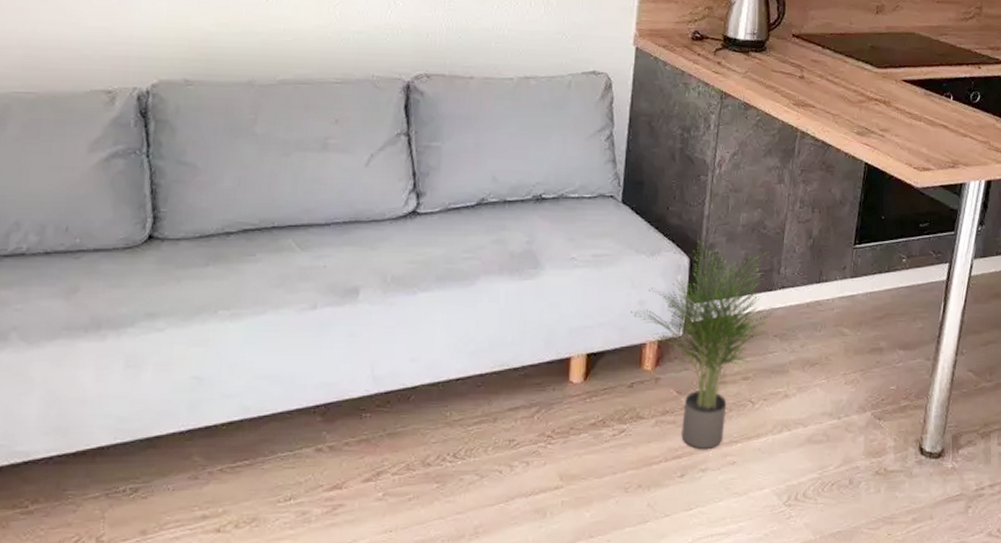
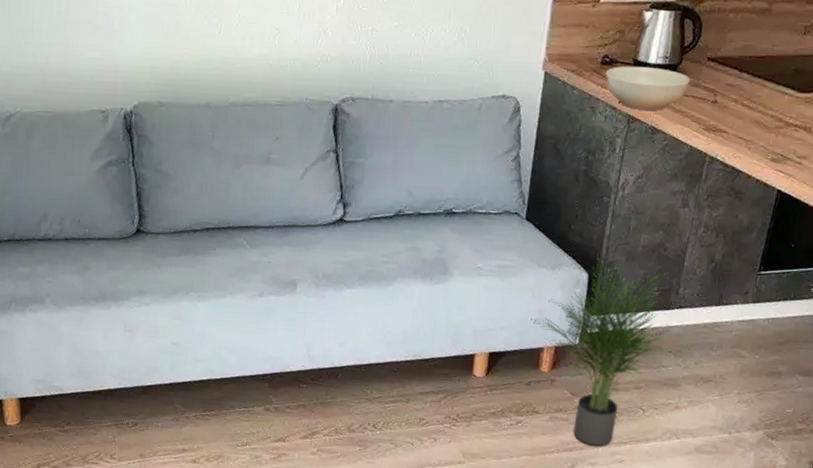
bowl: none [696,41,779,86] -> present [605,66,691,110]

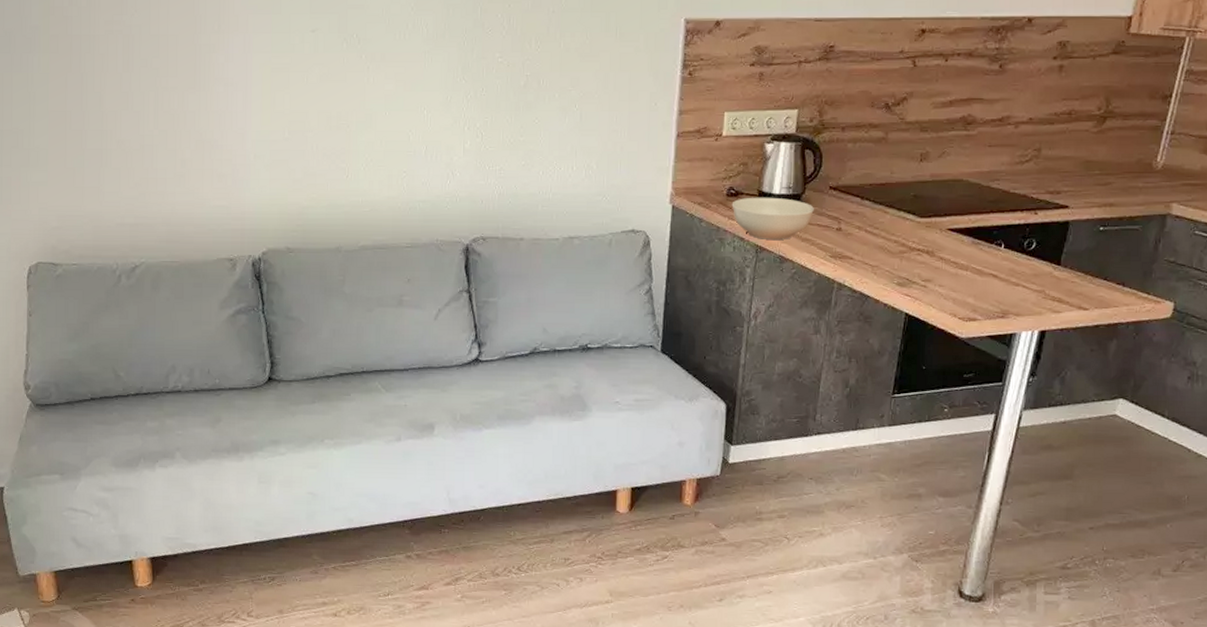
potted plant: present [530,258,674,446] -> none [671,388,813,578]

